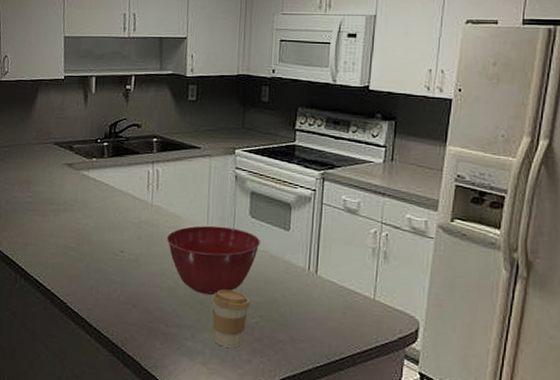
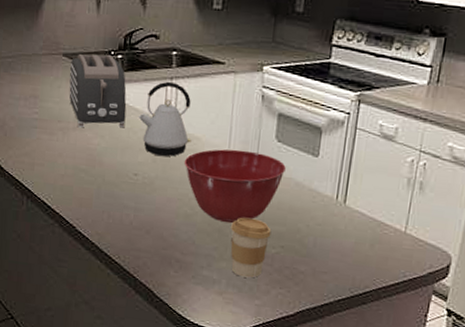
toaster: none [59,142,113,210] -> present [69,54,127,128]
kettle: none [123,165,173,234] -> present [138,81,191,157]

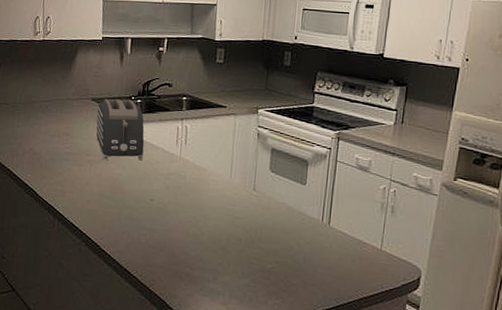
kettle: present [138,81,191,157] -> none [154,121,199,185]
mixing bowl: present [184,149,286,224] -> none [192,178,279,242]
coffee cup: present [230,217,272,278] -> none [233,236,268,290]

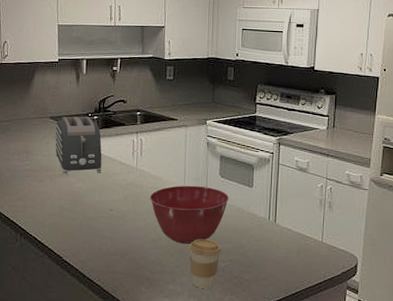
mixing bowl: none [192,178,279,242] -> present [149,185,229,245]
coffee cup: none [233,236,268,290] -> present [189,239,221,289]

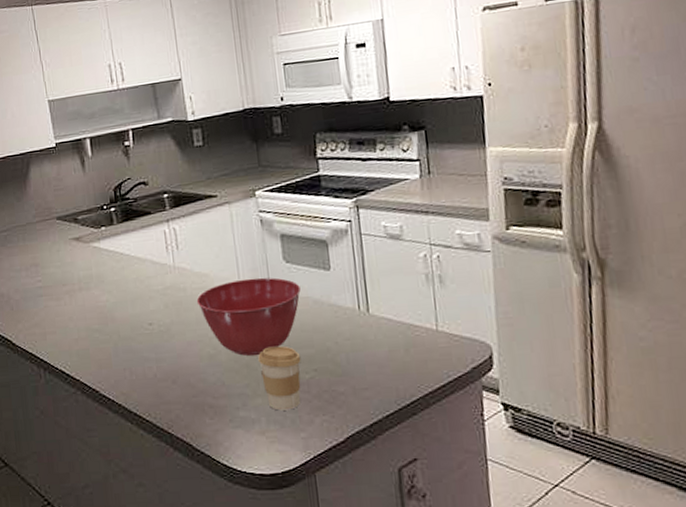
toaster: present [55,116,102,175] -> none [65,209,131,288]

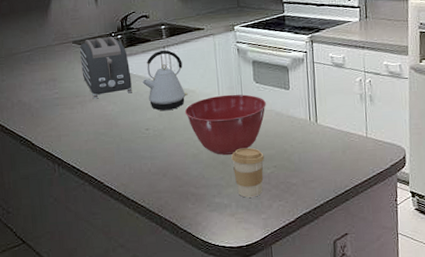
toaster: none [65,209,131,288] -> present [80,36,132,99]
kettle: none [141,224,200,300] -> present [141,50,188,111]

